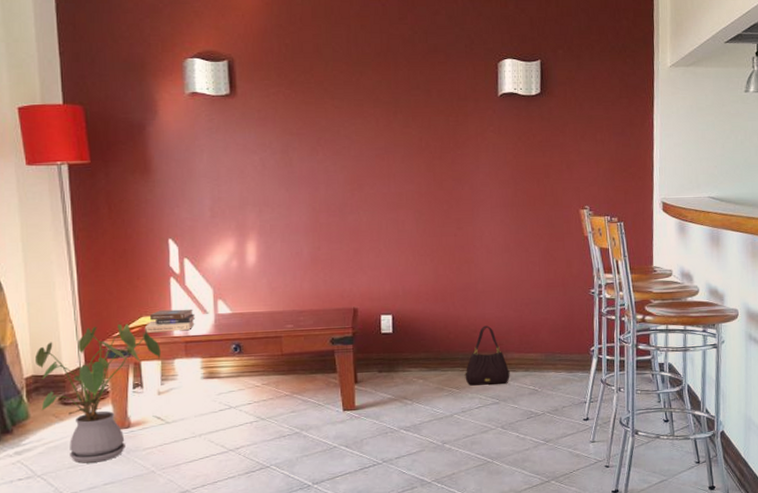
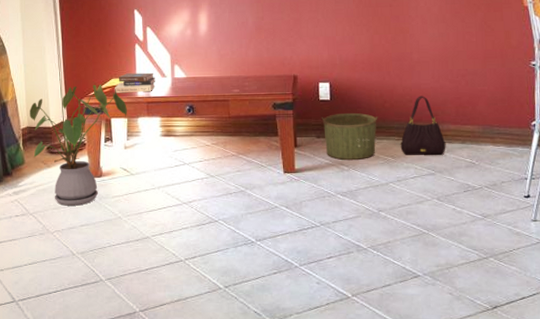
basket: none [383,345,443,394] -> present [321,112,378,160]

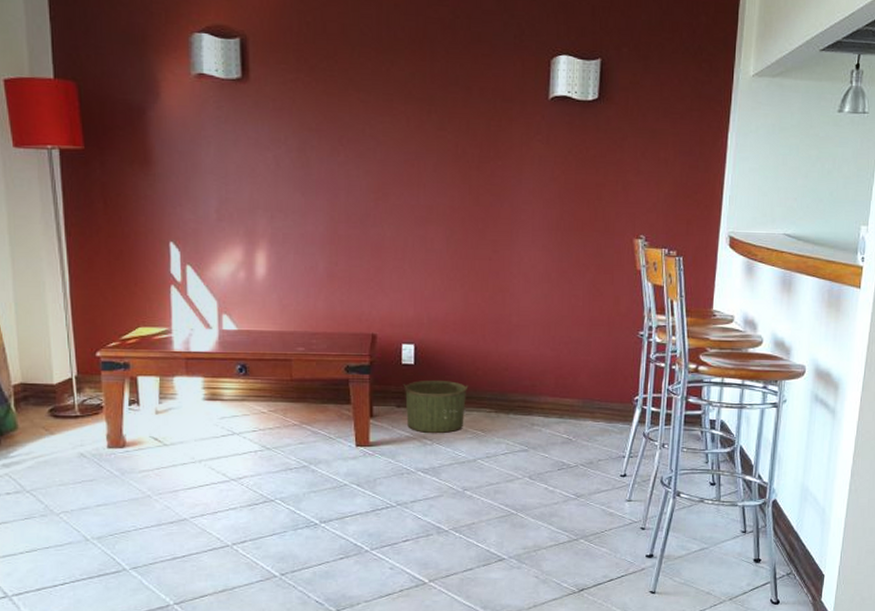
house plant: present [30,85,127,206] -> none [24,334,159,482]
books: present [114,72,155,93] -> none [141,321,197,346]
handbag: present [400,96,446,155] -> none [492,364,542,430]

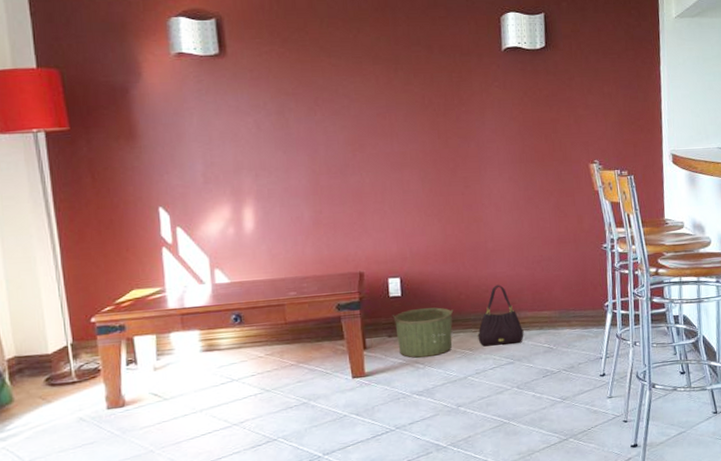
handbag: none [492,364,542,430] -> present [477,285,524,347]

